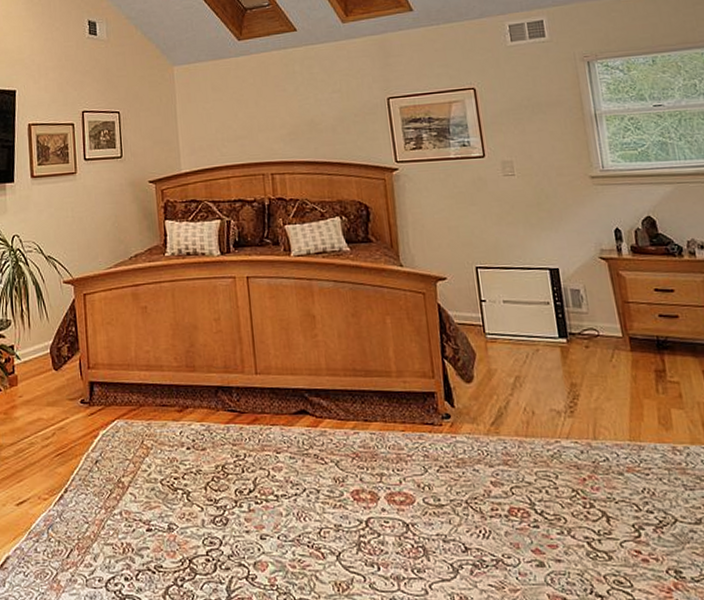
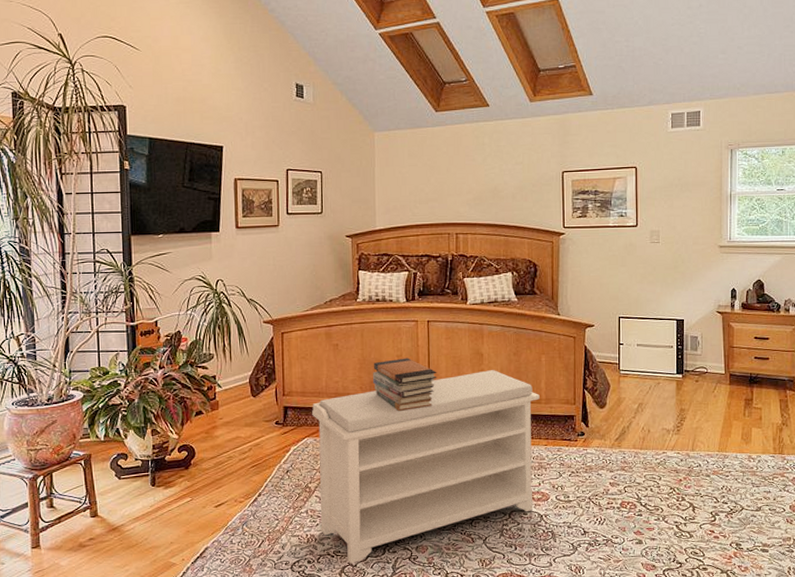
bench: none [121,335,395,583] -> present [312,370,540,564]
book stack: none [187,321,263,387] -> present [372,358,437,411]

